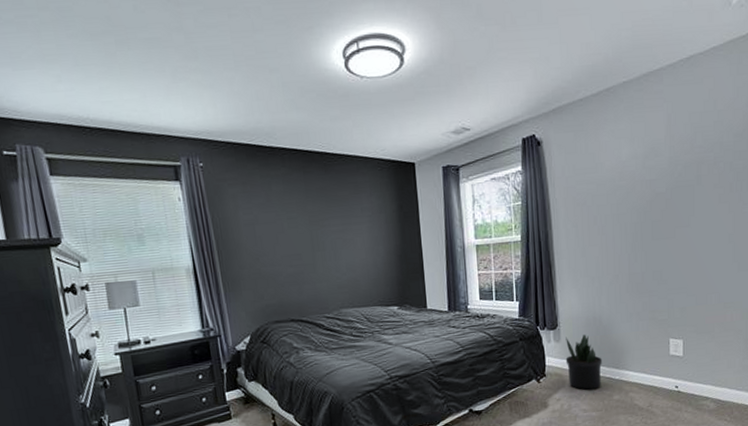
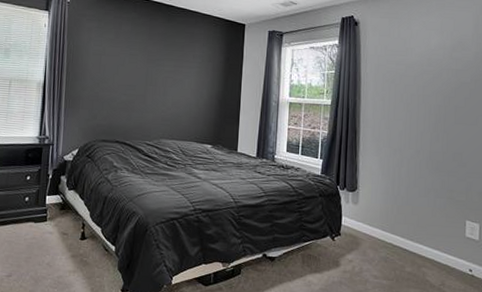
planter: present [565,334,603,390] -> none [361,200,398,257]

